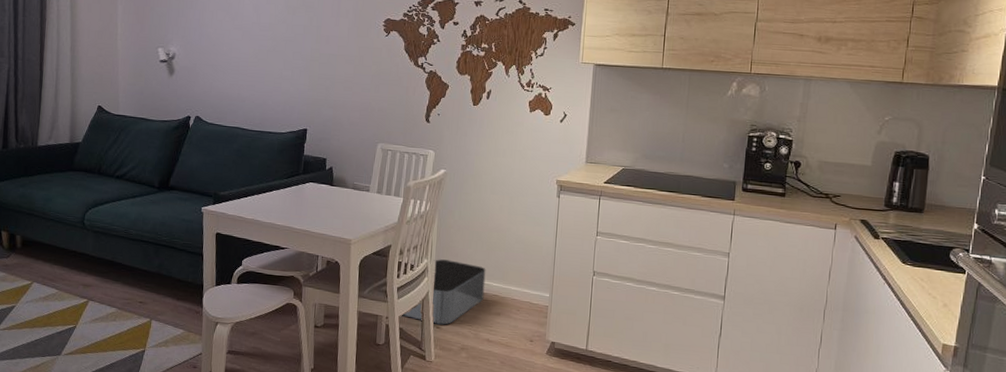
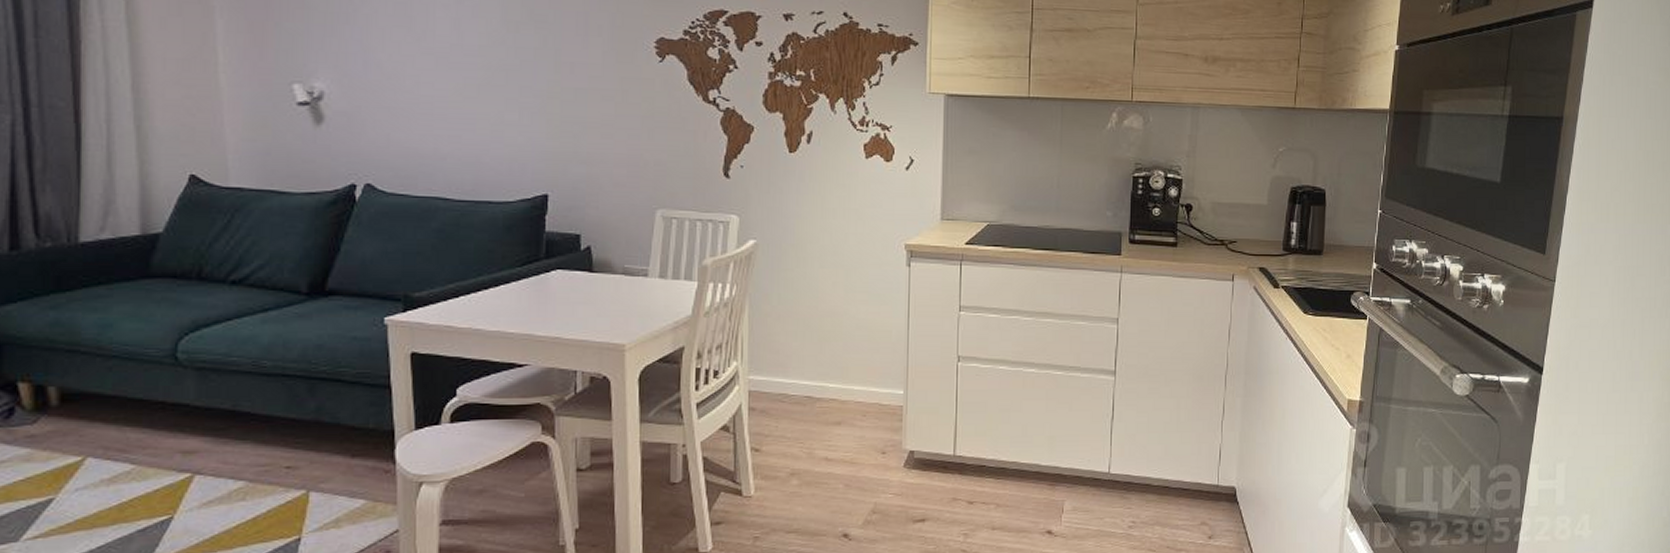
storage bin: present [403,259,486,325] -> none [707,359,819,446]

